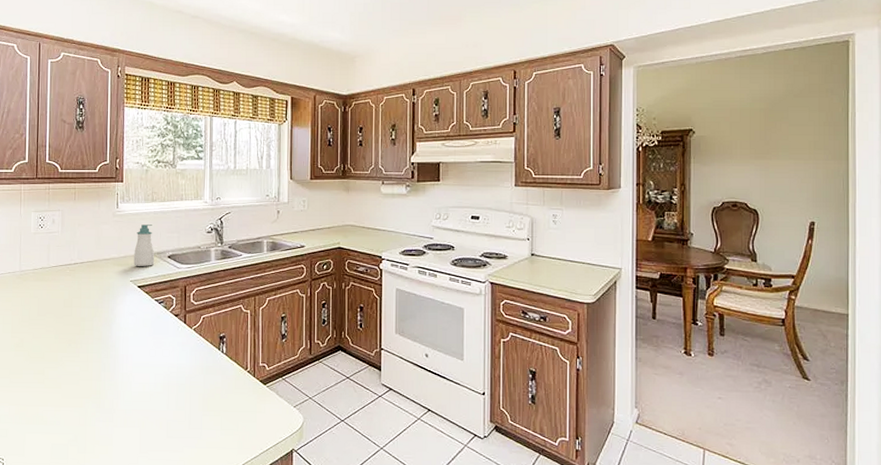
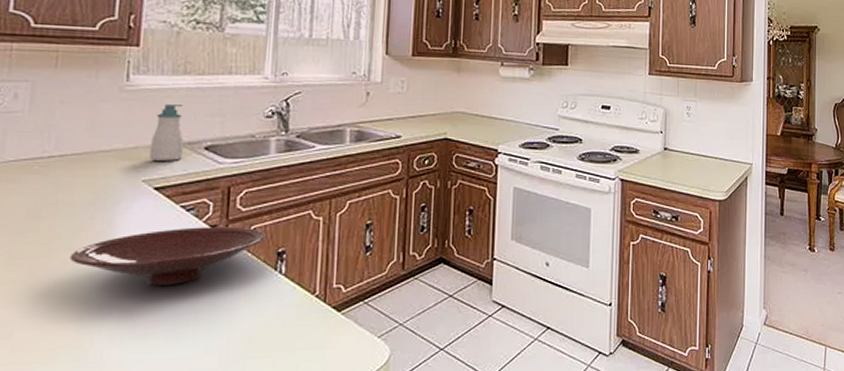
bowl: none [90,315,212,358] -> present [69,226,267,287]

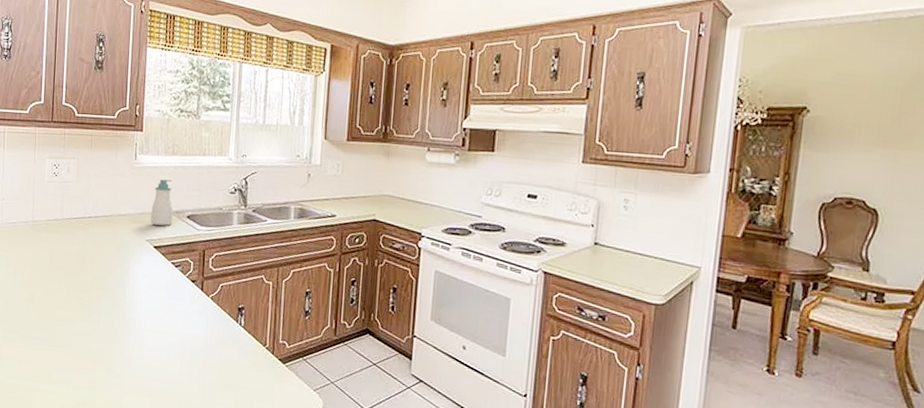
bowl: present [69,226,267,287] -> none [103,280,231,325]

